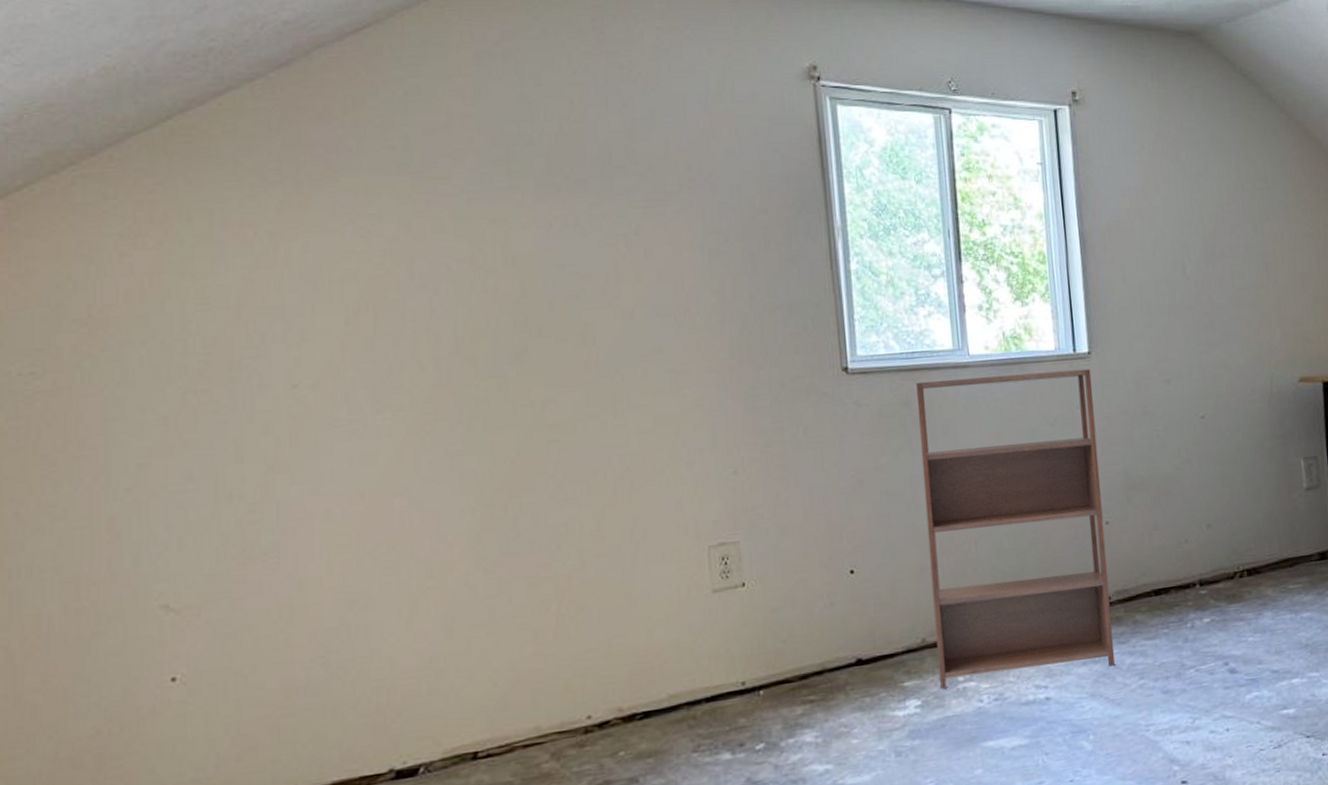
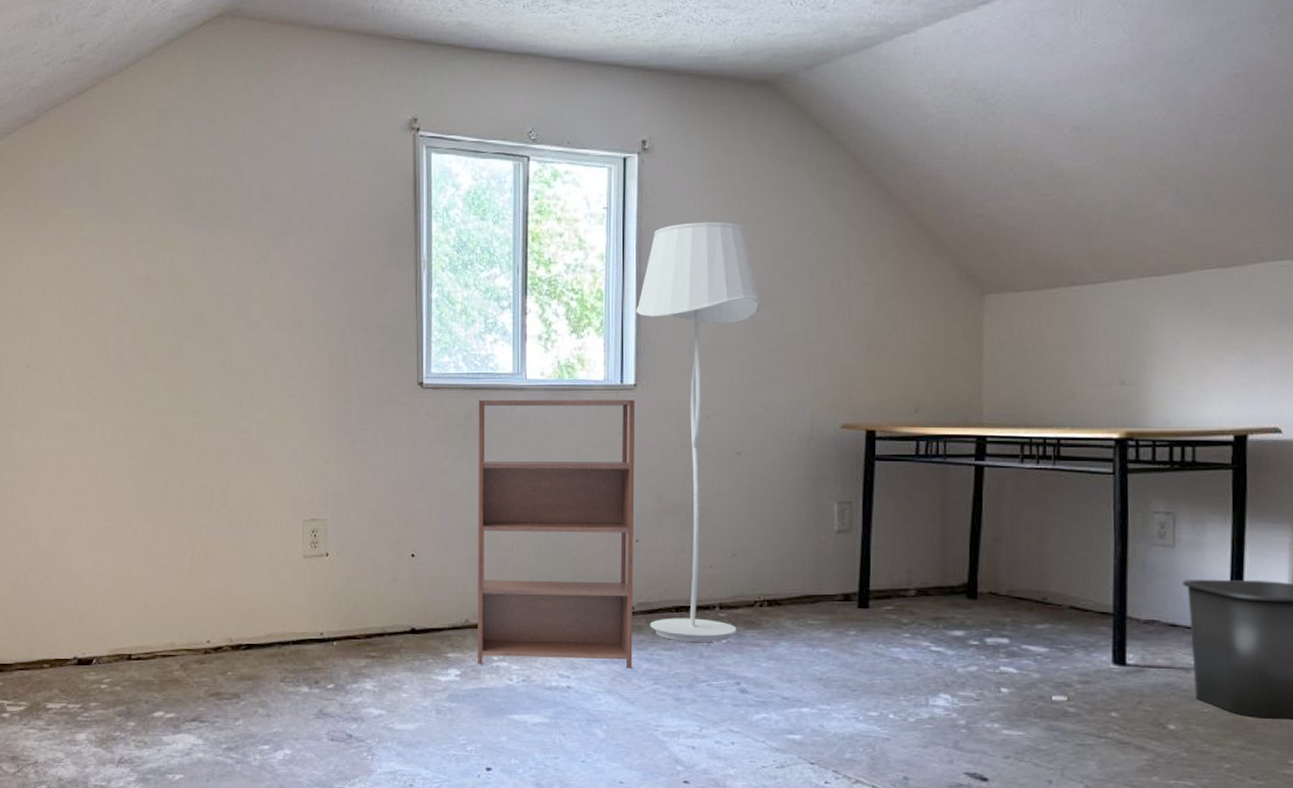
floor lamp: none [1082,175,1220,628] -> present [636,221,760,643]

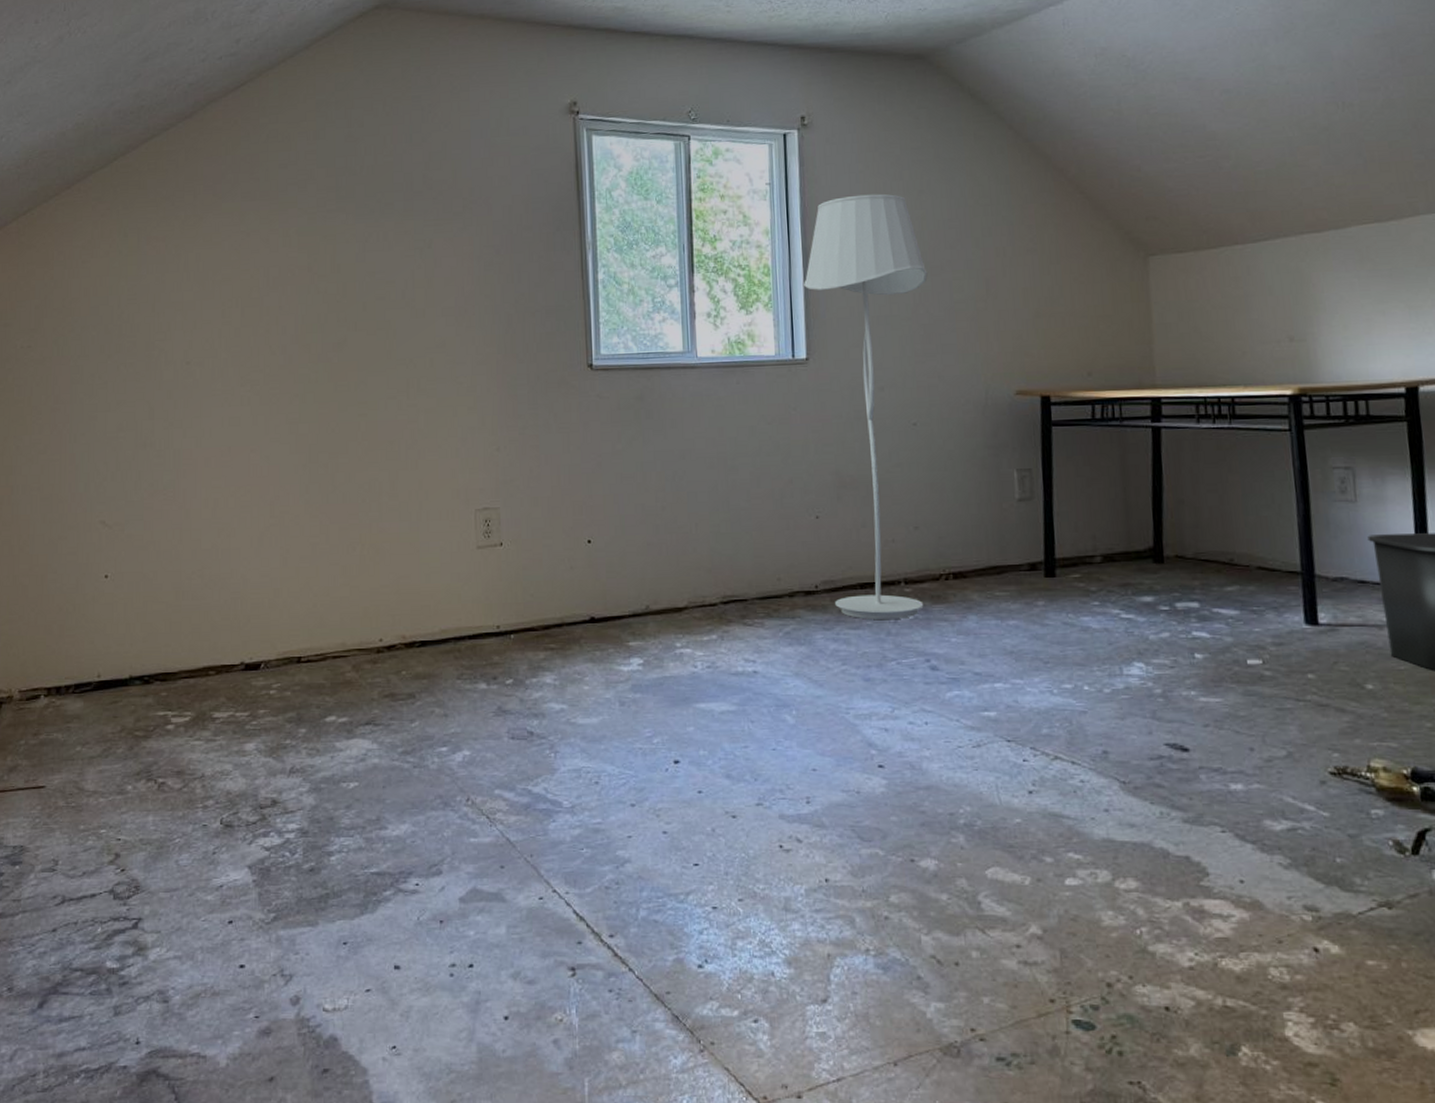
bookshelf: present [478,399,636,668] -> none [649,373,819,652]

